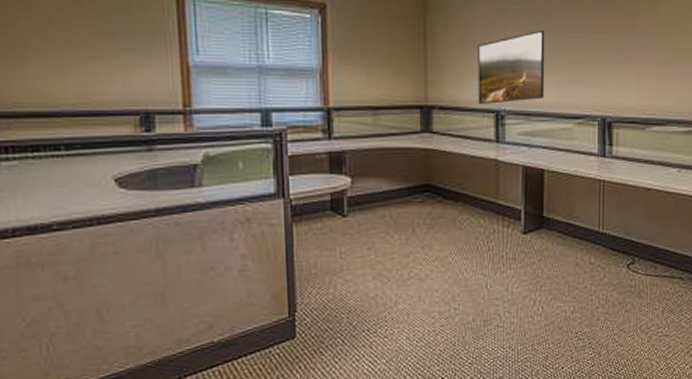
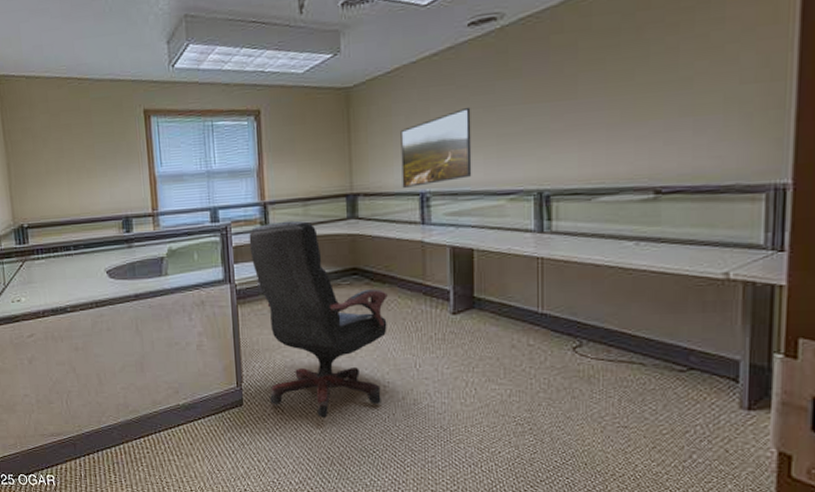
office chair: none [308,130,461,346] -> present [249,220,388,418]

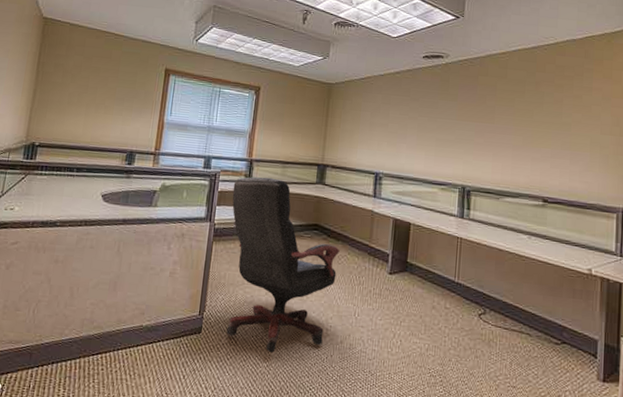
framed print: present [400,107,472,188] -> none [362,114,419,168]

